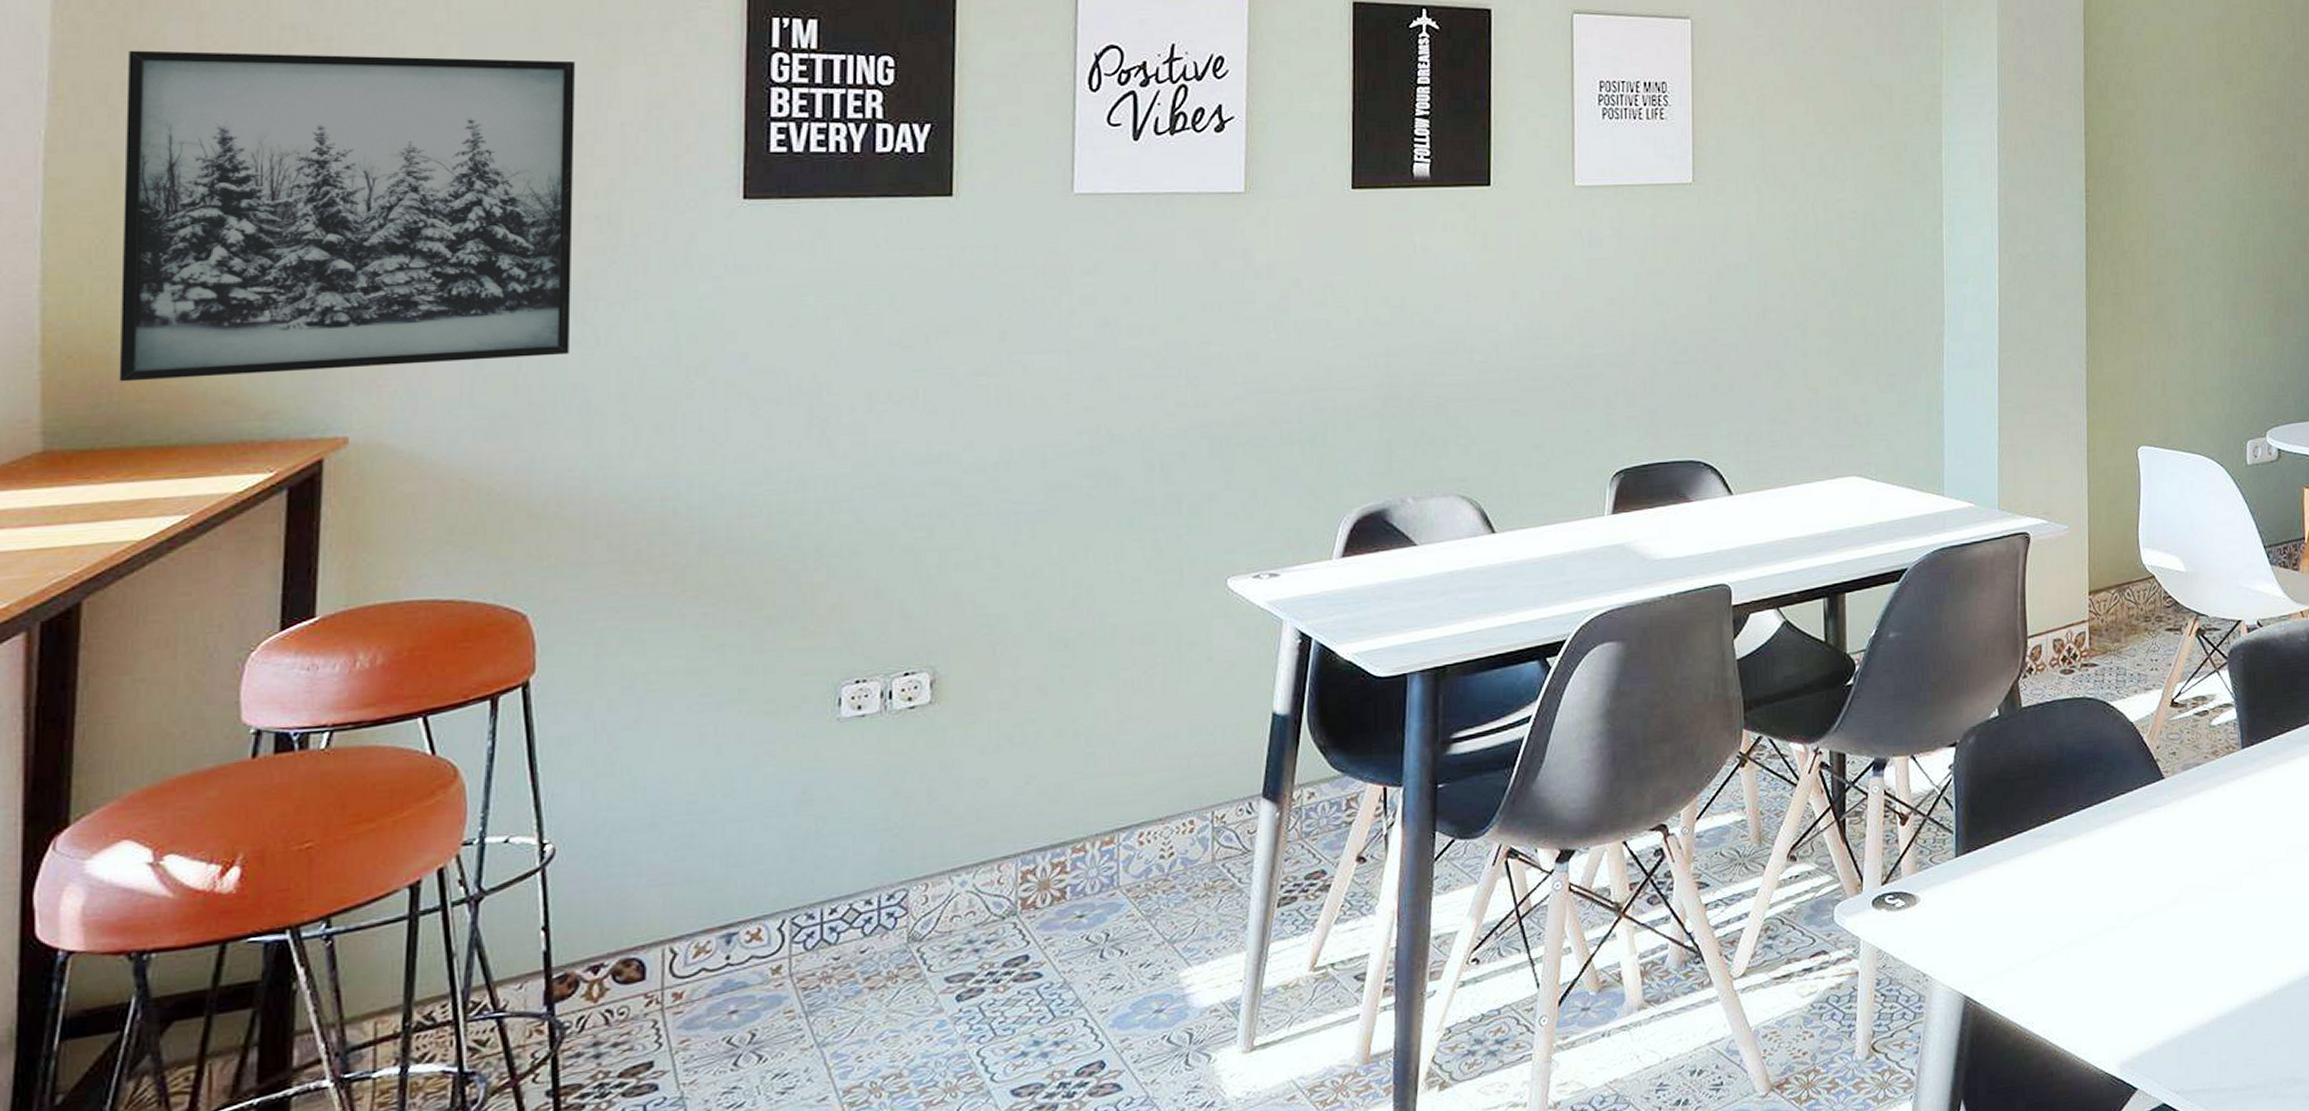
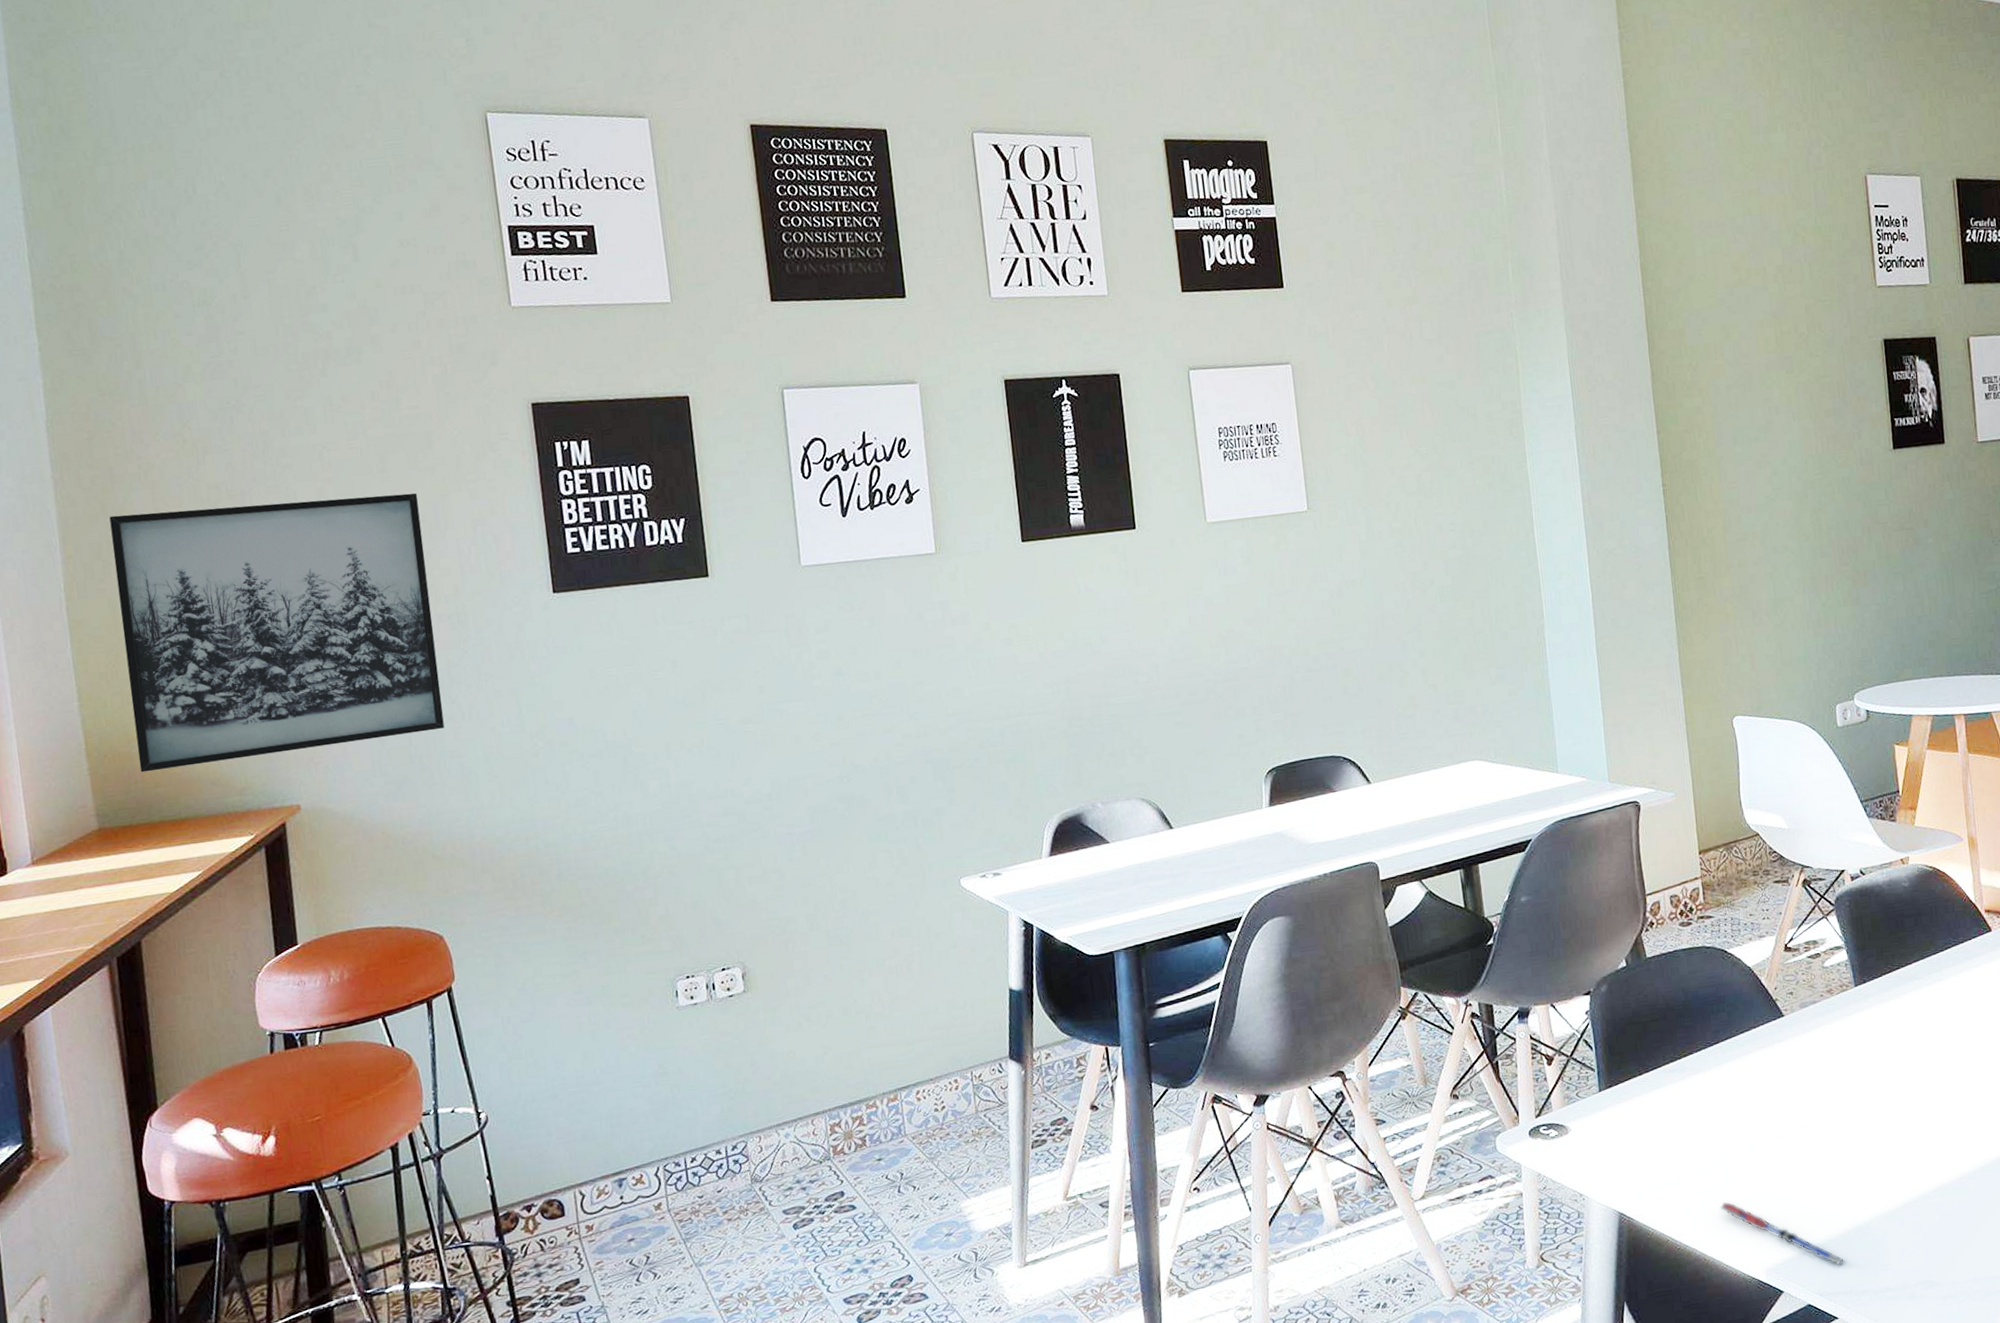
pen: none [2076,985,2208,1061] -> present [1719,1201,1846,1266]

